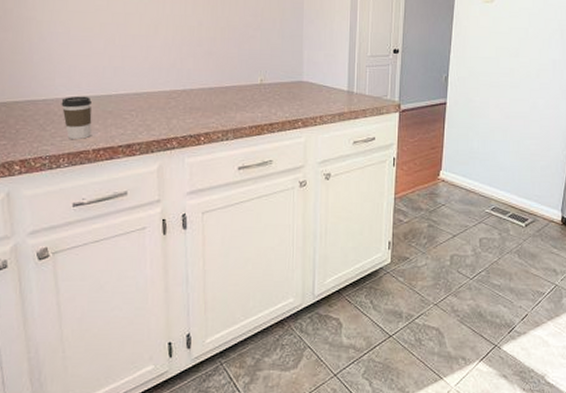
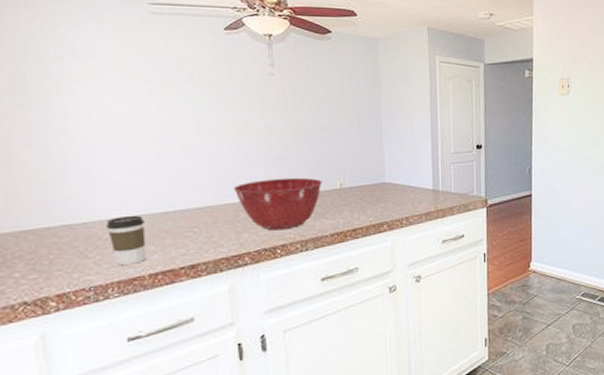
mixing bowl: none [167,70,245,119] -> present [234,177,323,231]

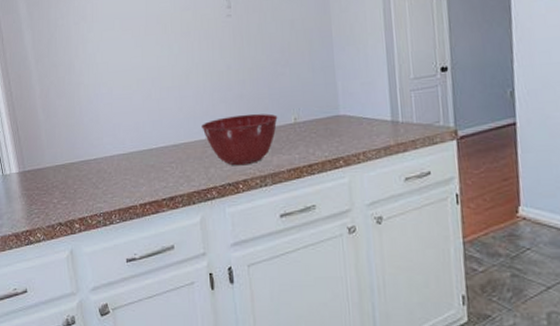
coffee cup: present [106,215,146,265] -> none [109,152,137,195]

